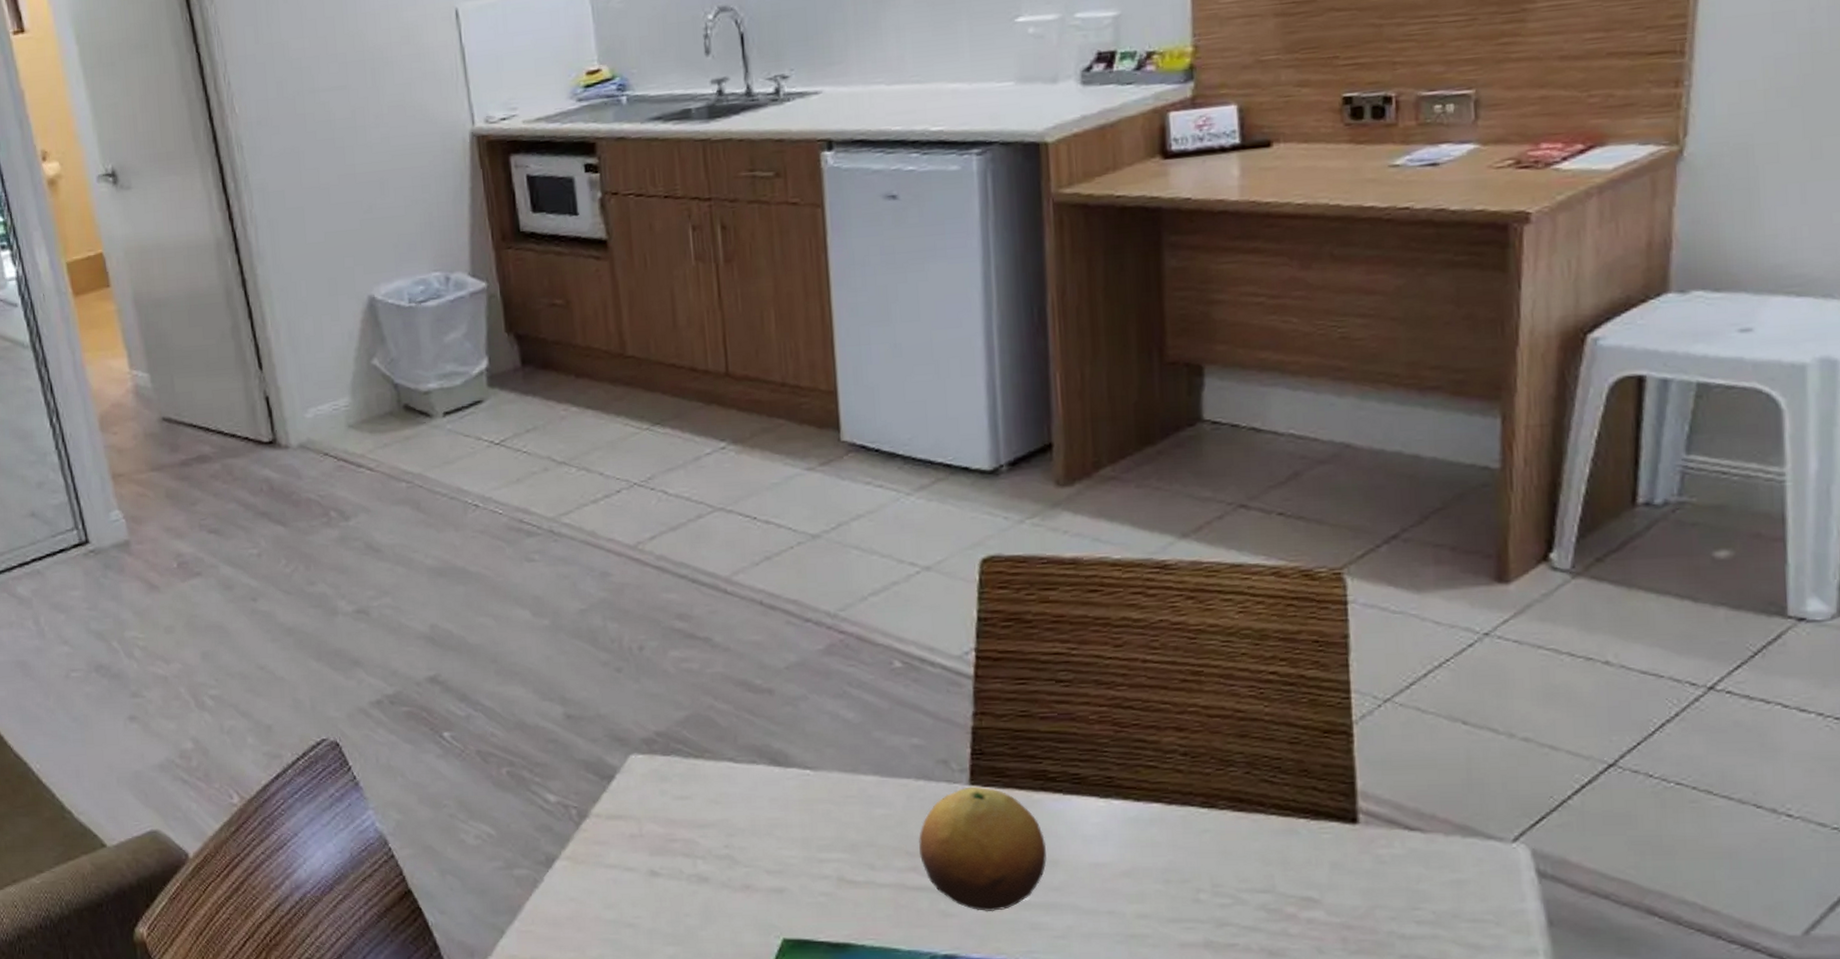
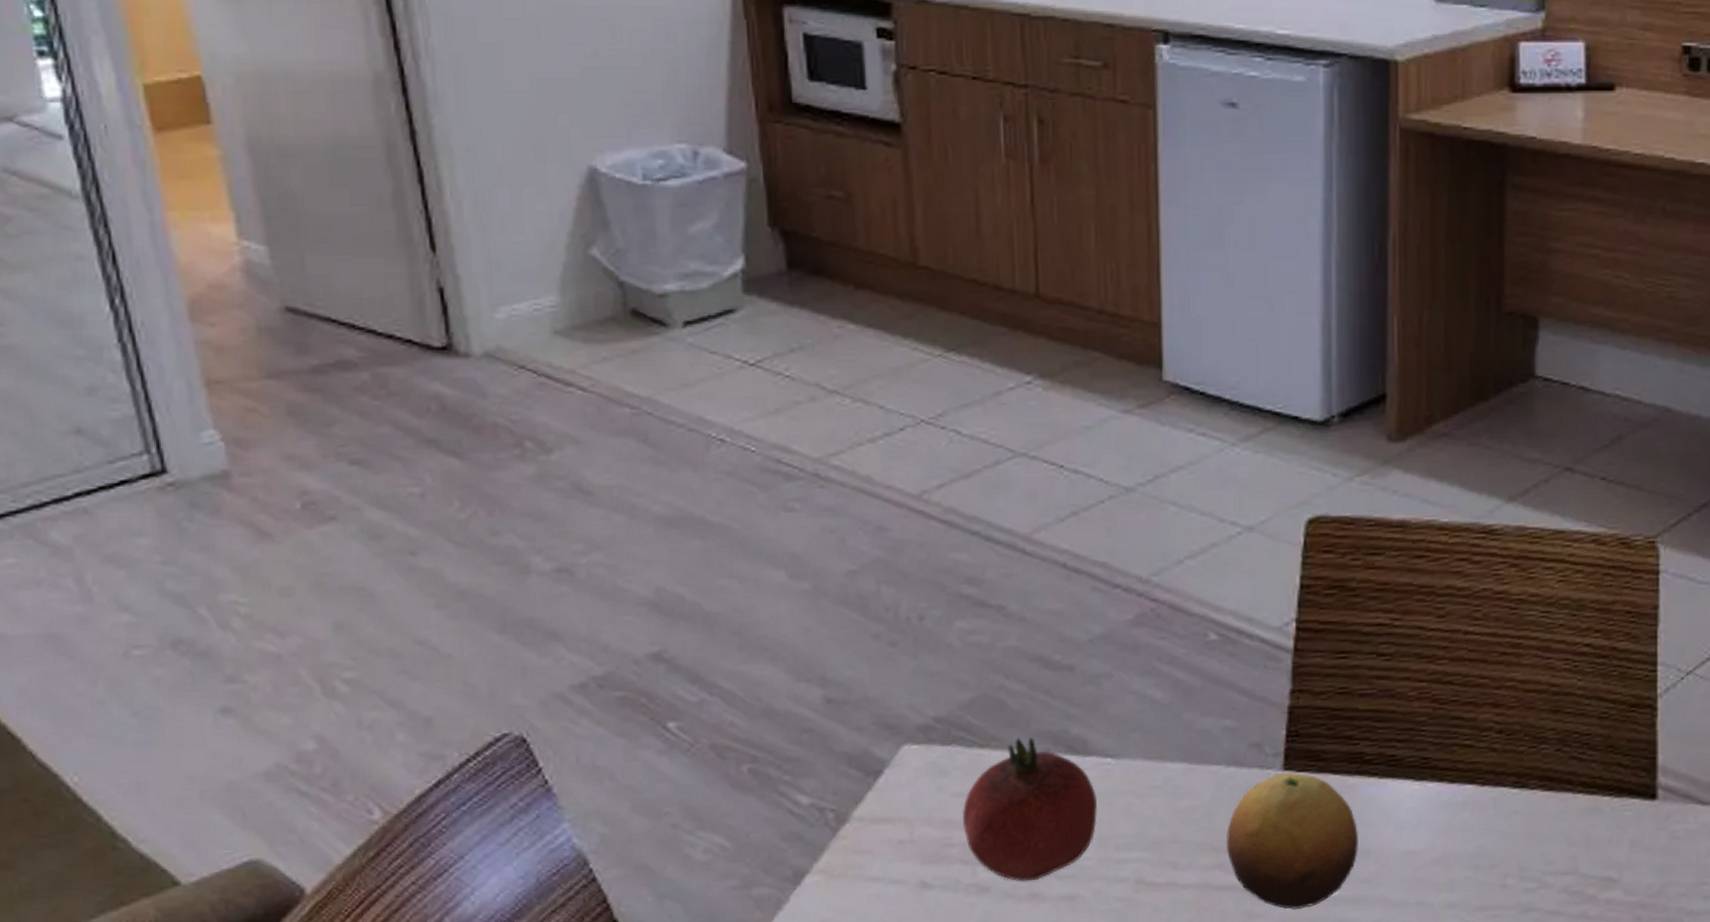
fruit: none [682,750,800,875] -> present [962,737,1097,882]

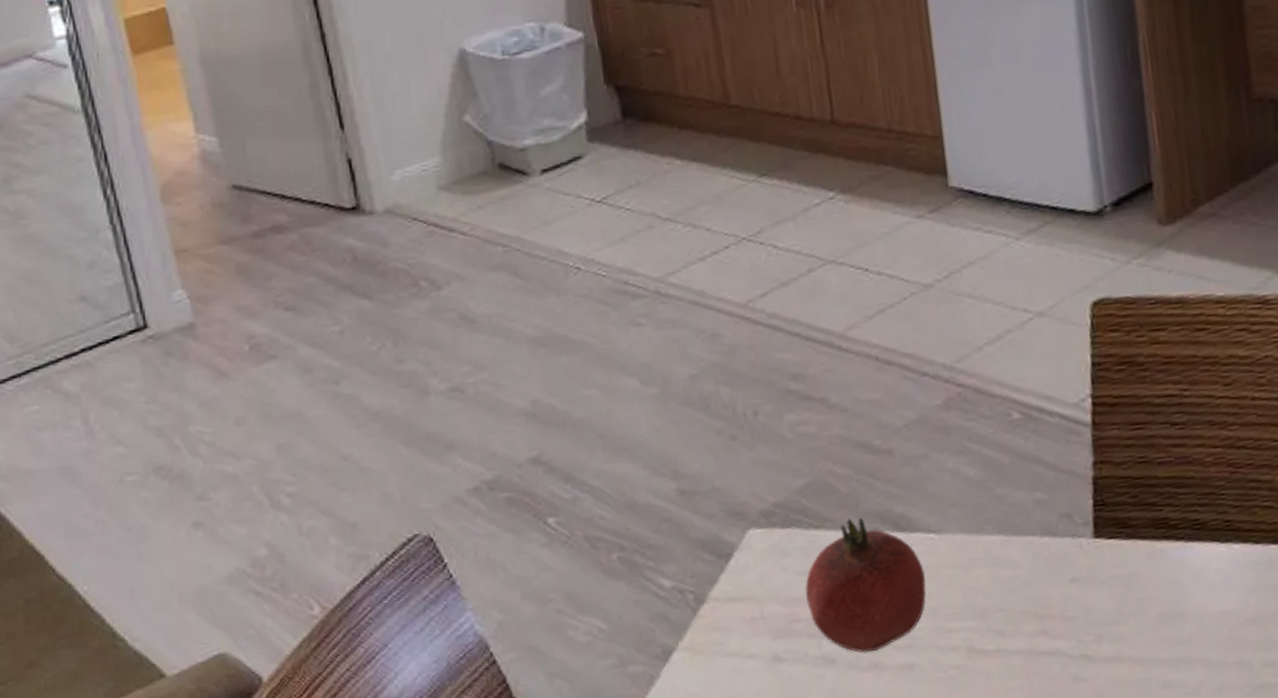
fruit: present [1227,772,1359,910] -> none [1047,540,1174,673]

